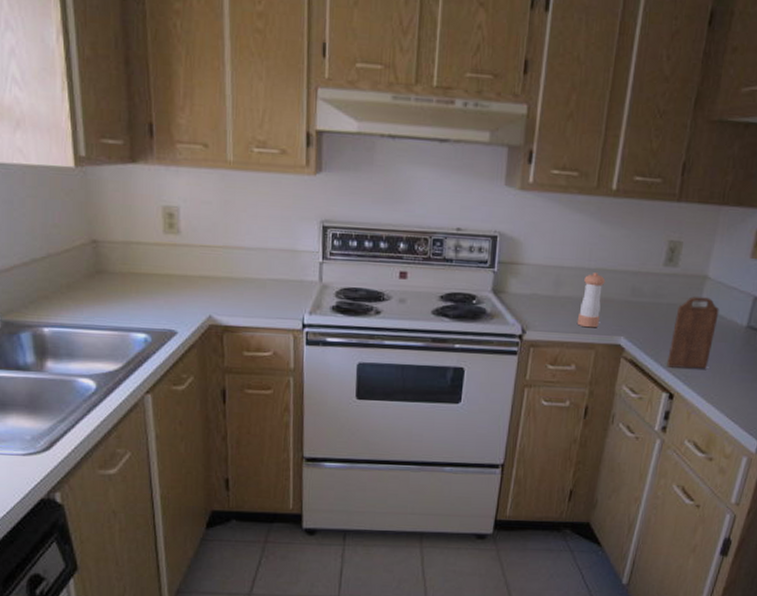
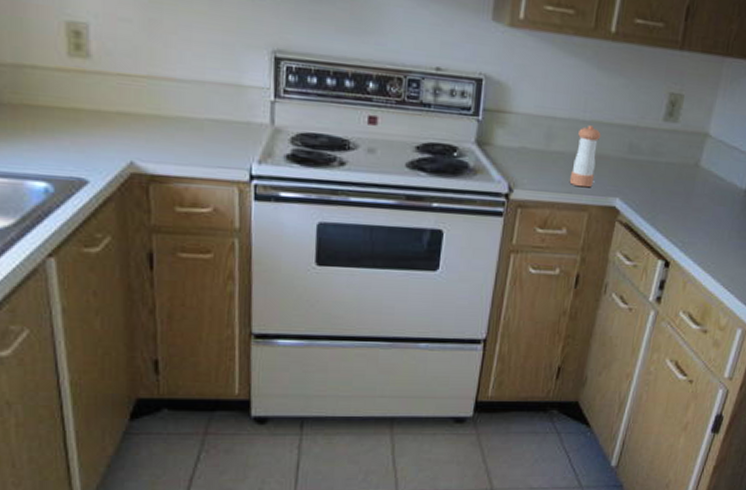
cutting board: present [667,296,719,369] -> none [663,156,719,235]

